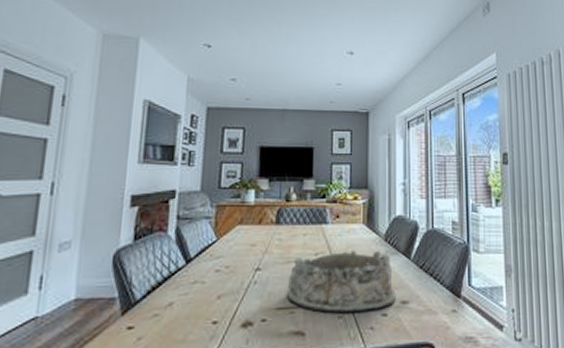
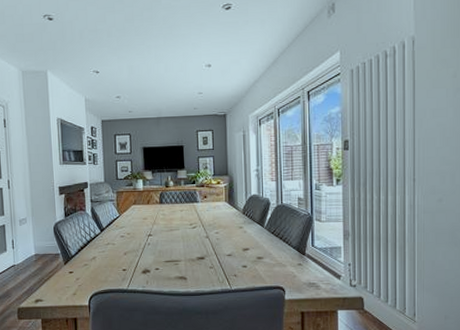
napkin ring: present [286,250,396,314] -> none [171,221,253,266]

